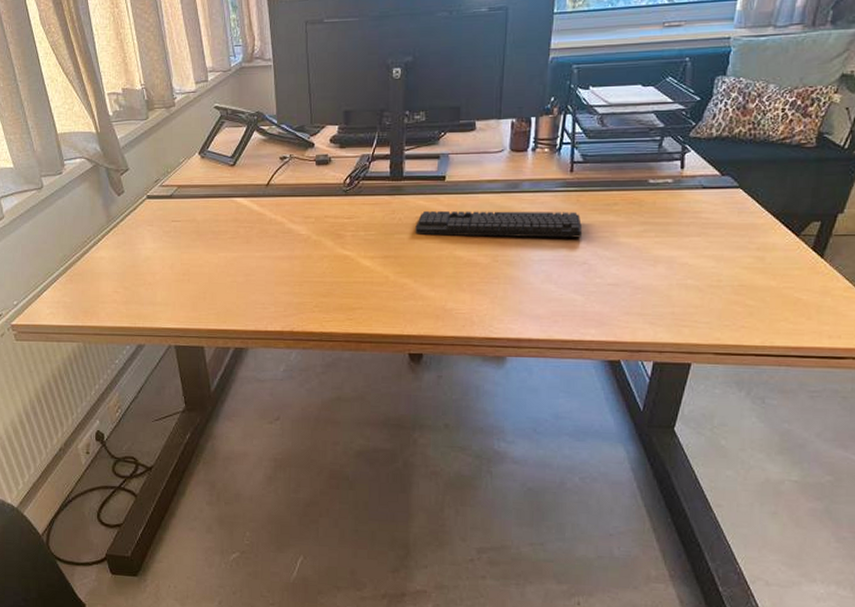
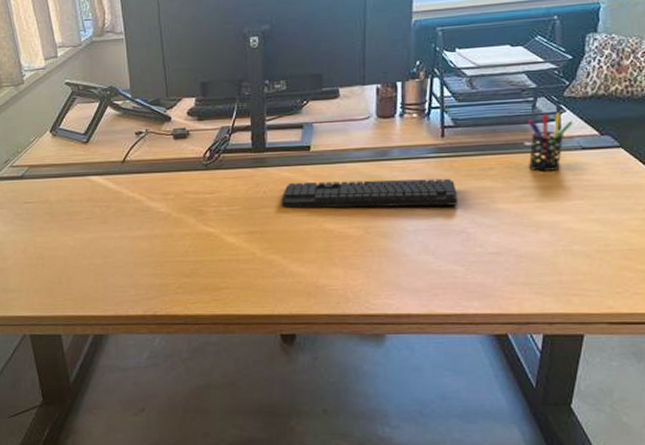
pen holder: none [650,152,697,208] -> present [528,112,574,171]

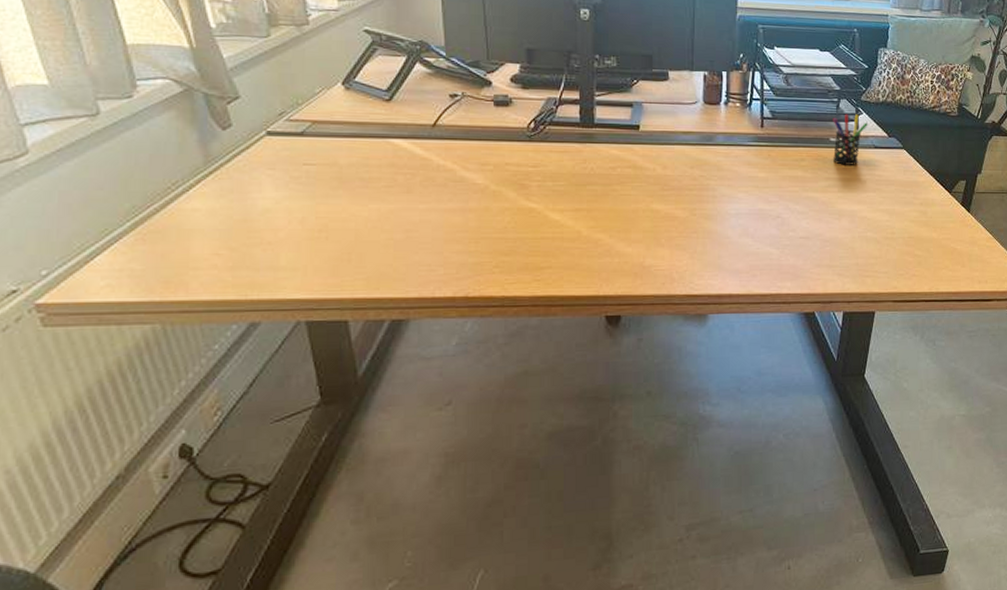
keyboard: present [281,178,459,209] -> none [609,160,775,192]

